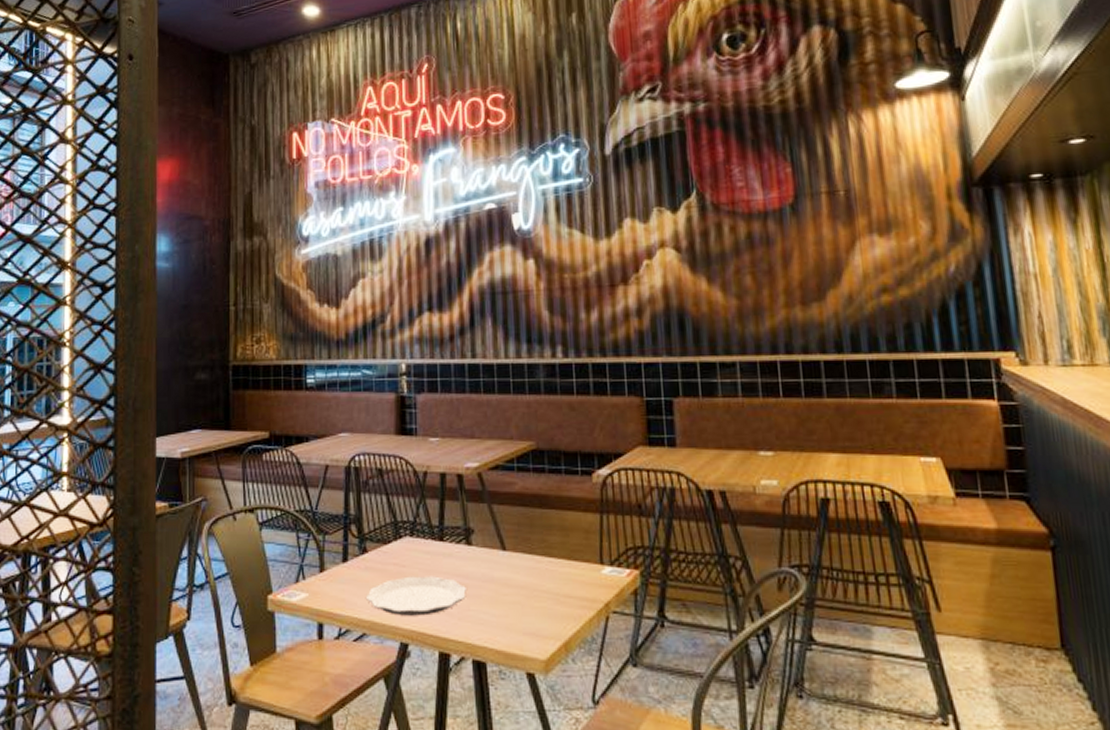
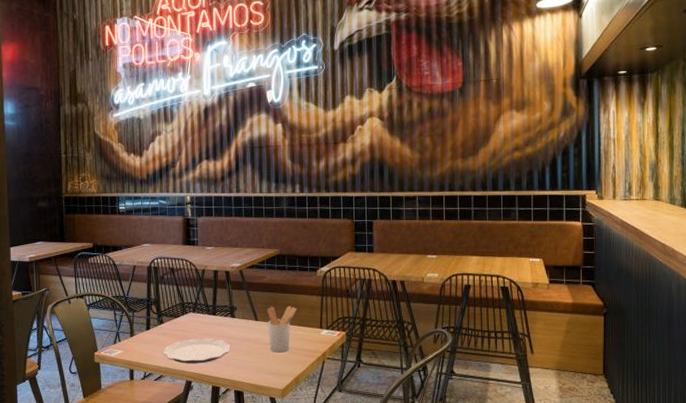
utensil holder: none [519,528,565,601] -> present [267,306,297,353]

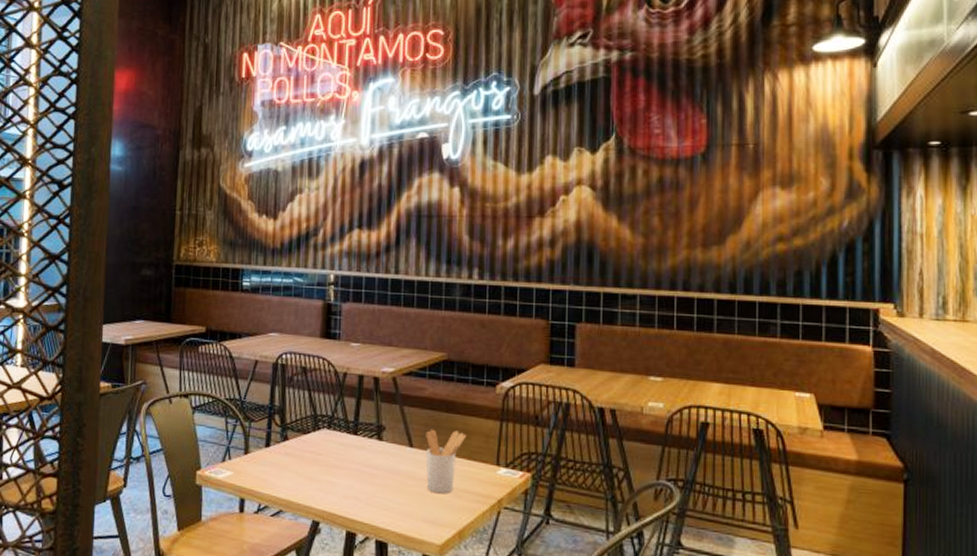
plate: present [163,338,231,364] -> none [285,463,375,499]

